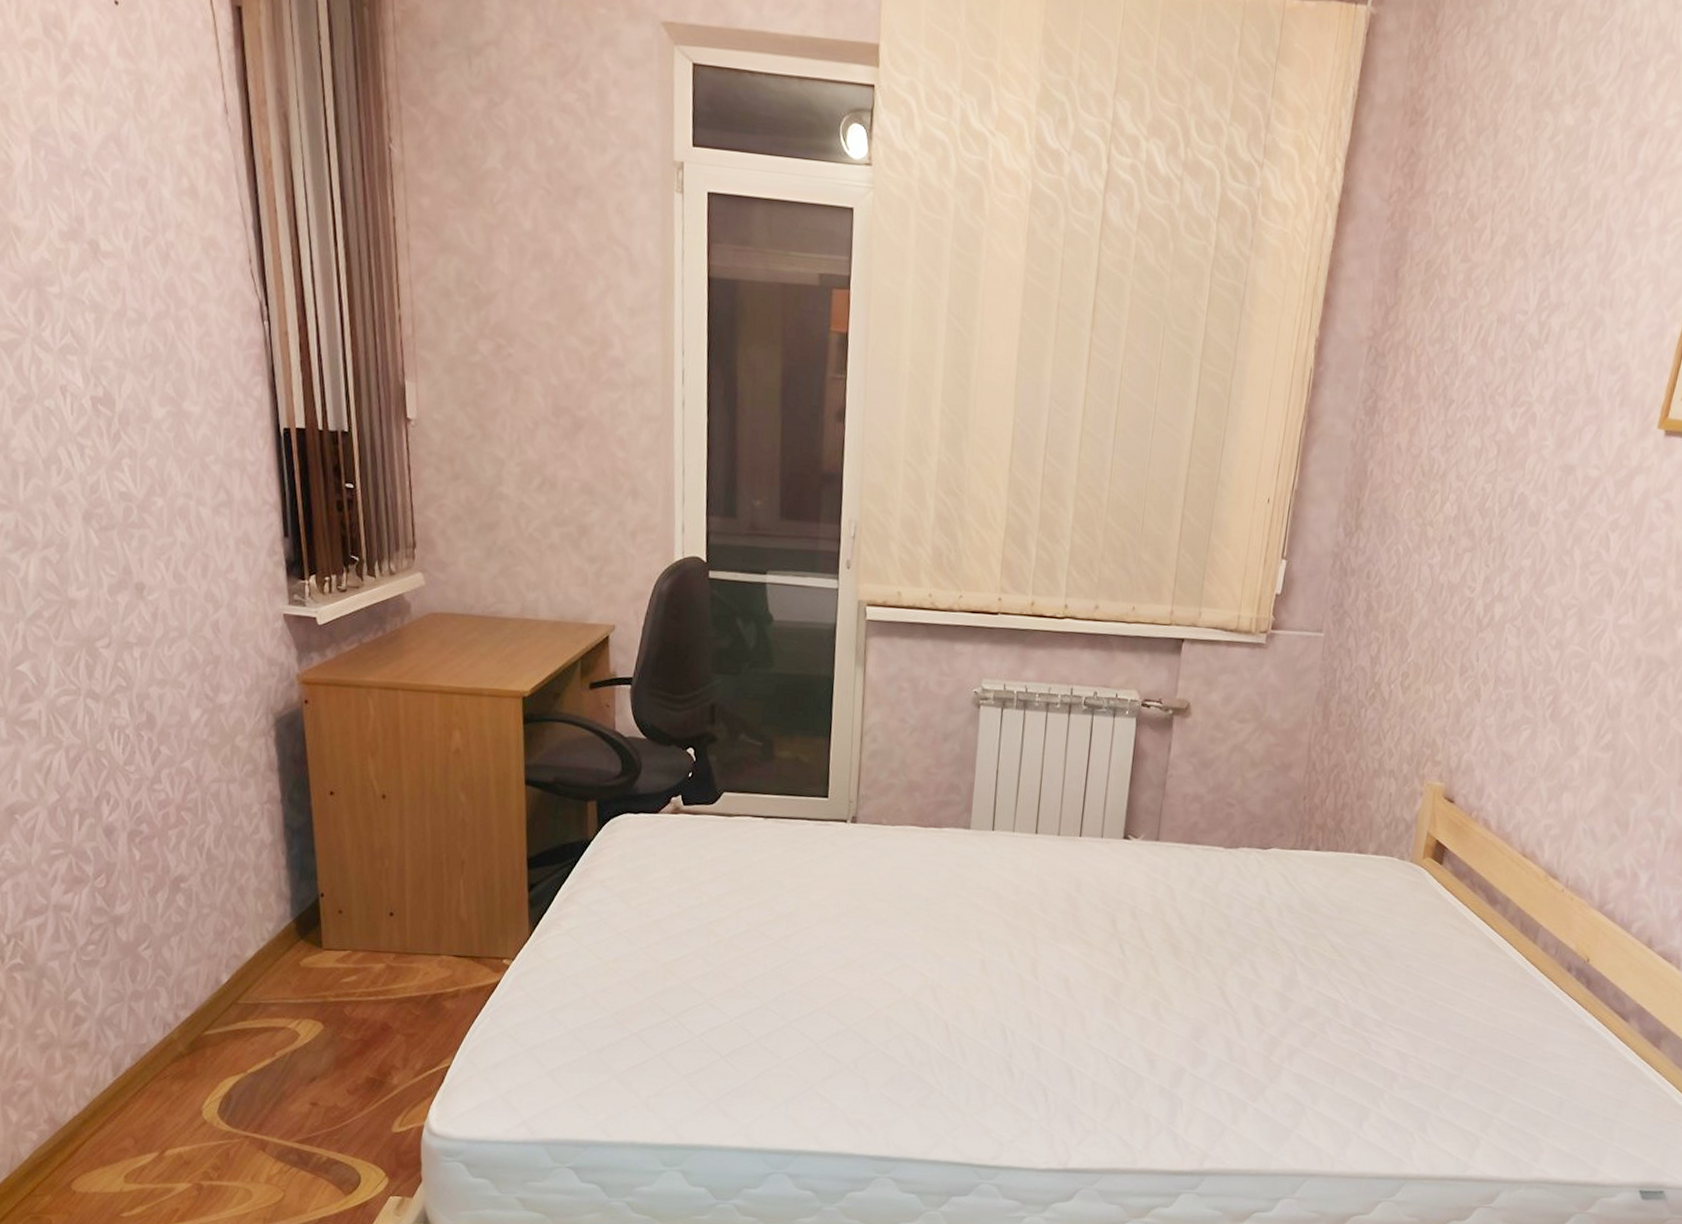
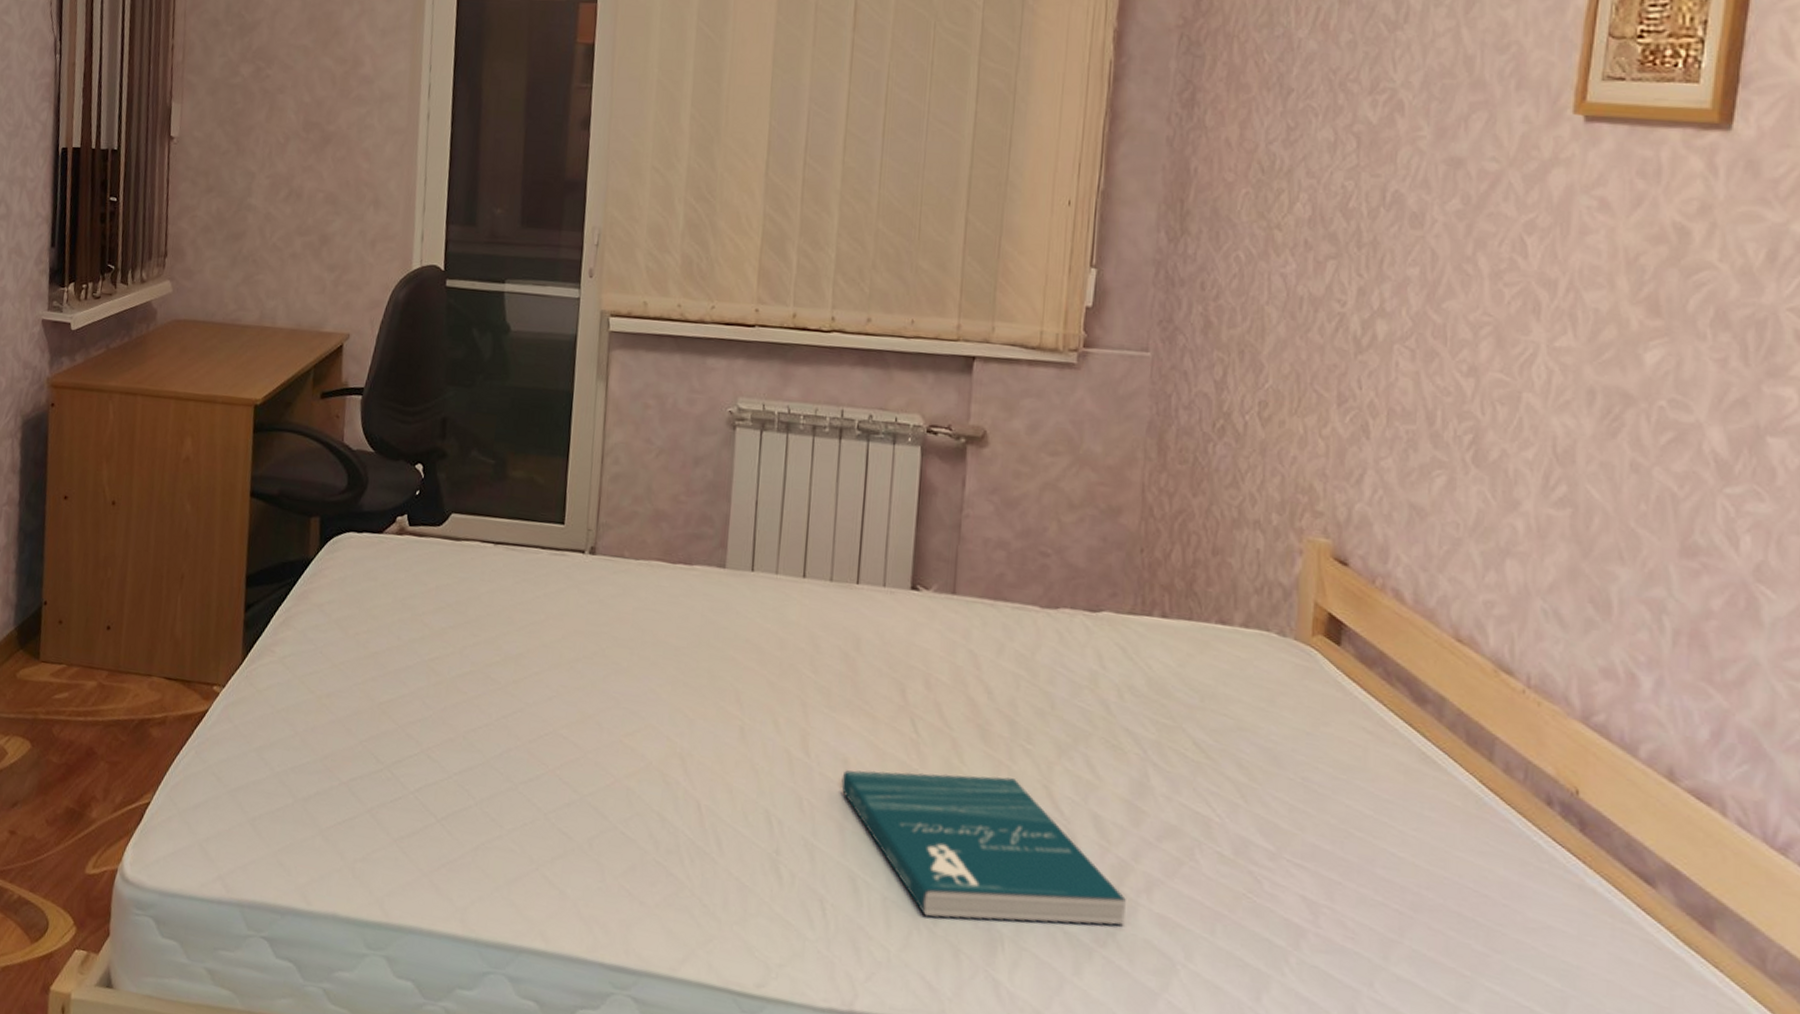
book: none [1062,982,1273,1093] -> present [841,770,1126,926]

